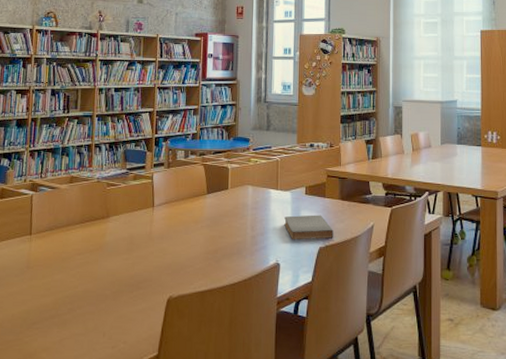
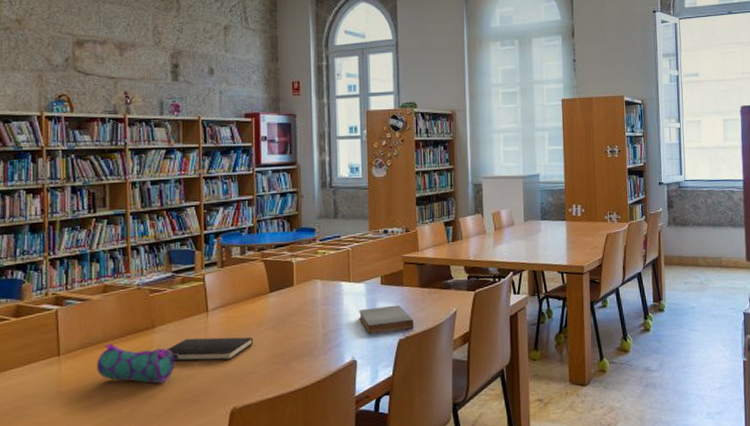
pencil case: none [59,228,128,268] -> present [96,343,180,384]
hardcover book: none [118,229,190,252] -> present [167,336,253,362]

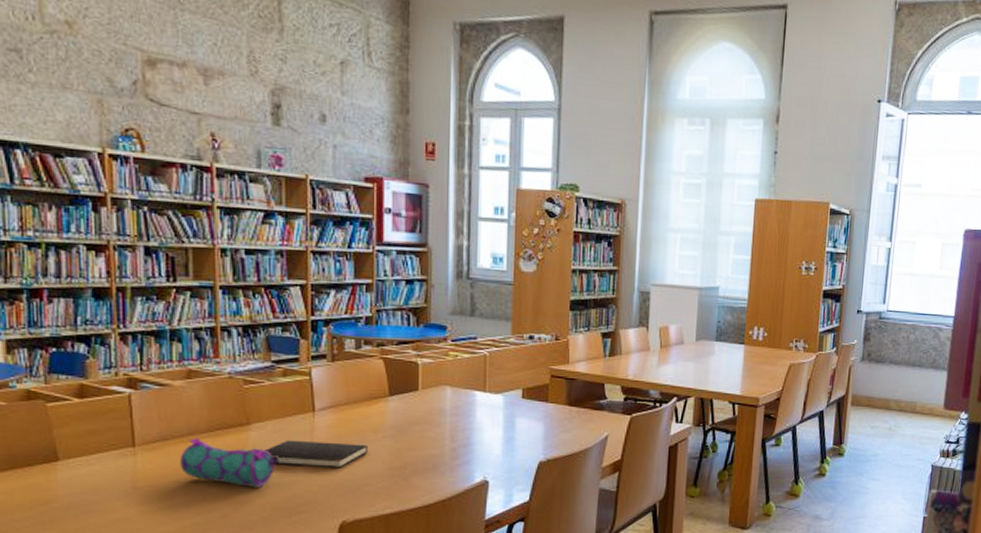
book: present [359,305,414,335] -> none [494,423,557,454]

